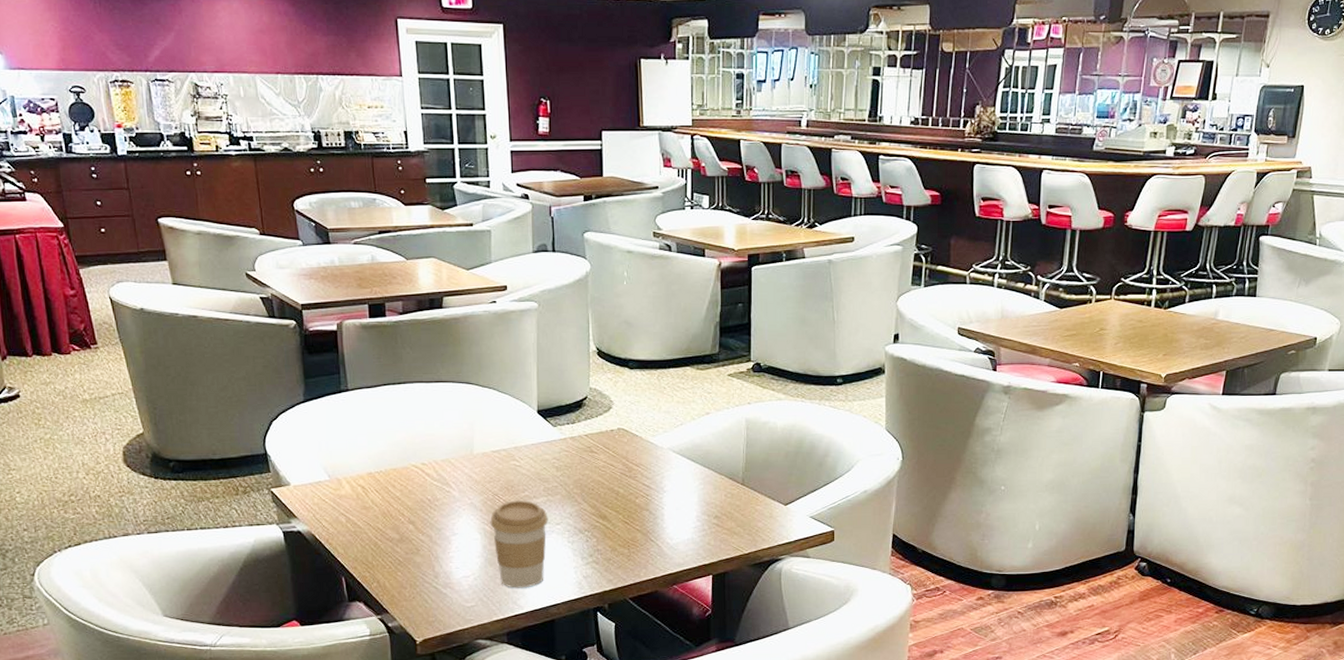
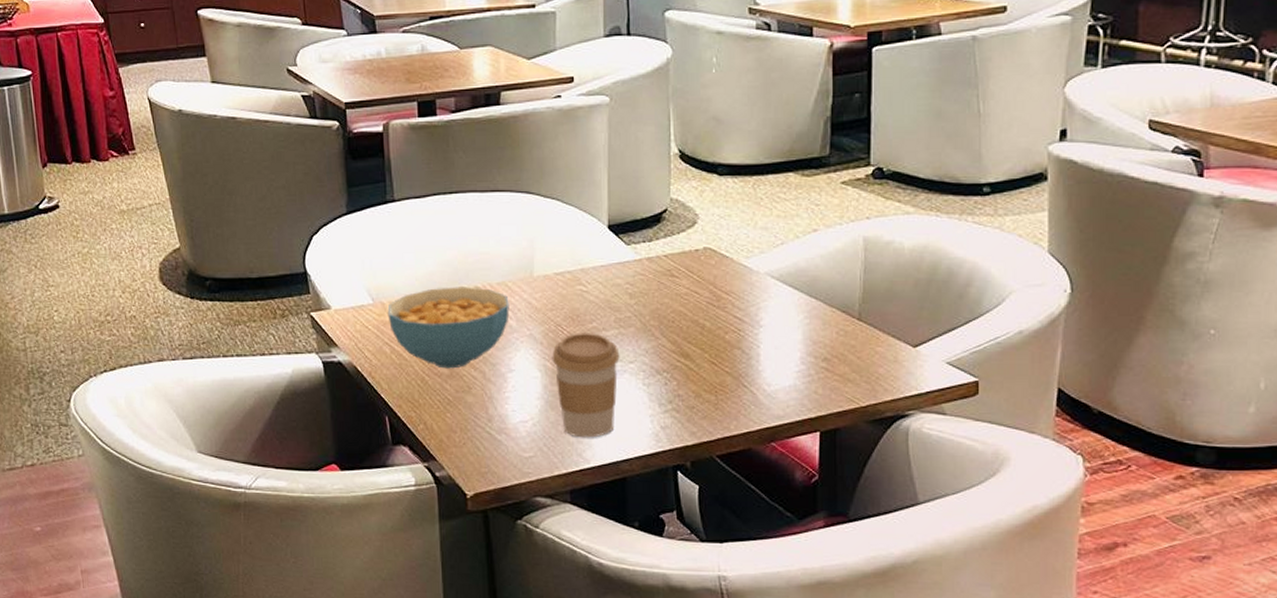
cereal bowl: none [343,464,453,534] -> present [387,287,509,369]

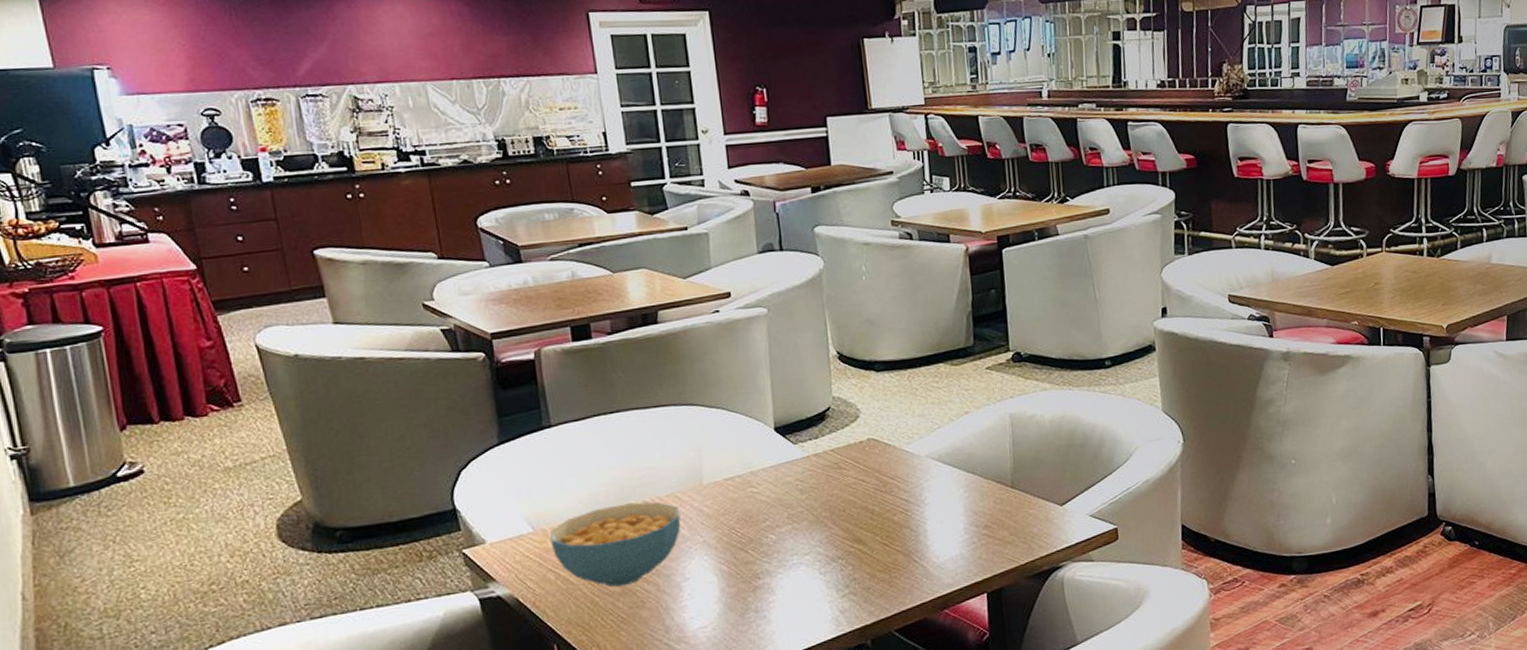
coffee cup: present [552,333,620,438] -> none [727,531,795,634]

